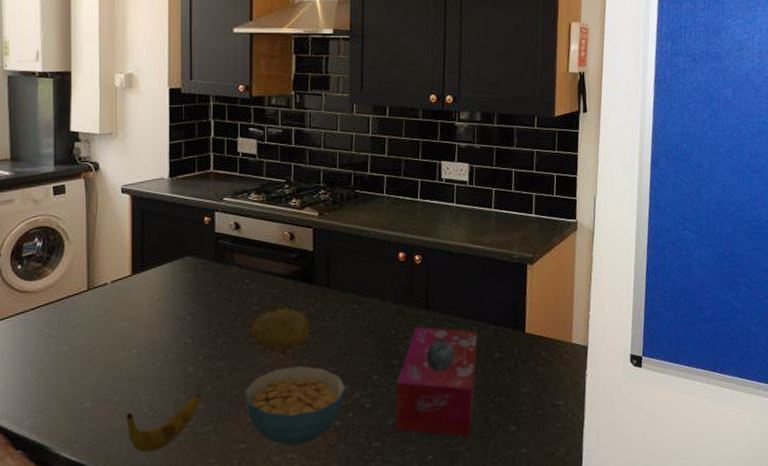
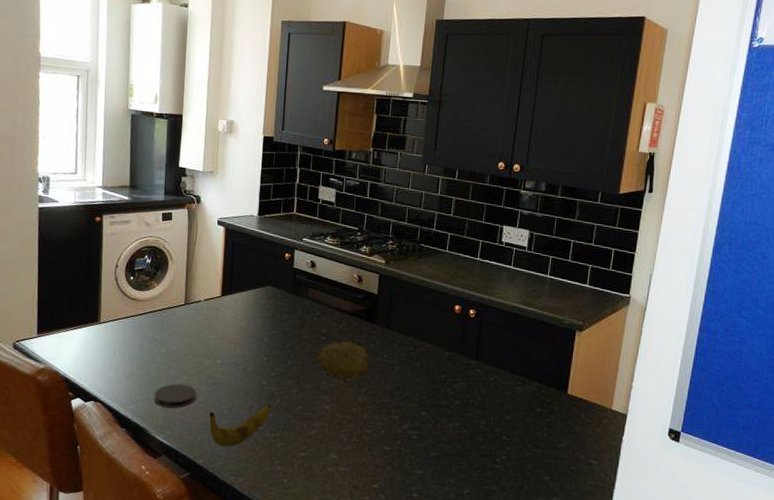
coaster: none [56,385,109,417] -> present [154,384,197,408]
cereal bowl: present [245,366,346,446] -> none [308,393,397,461]
tissue box: present [395,326,478,437] -> none [437,374,521,479]

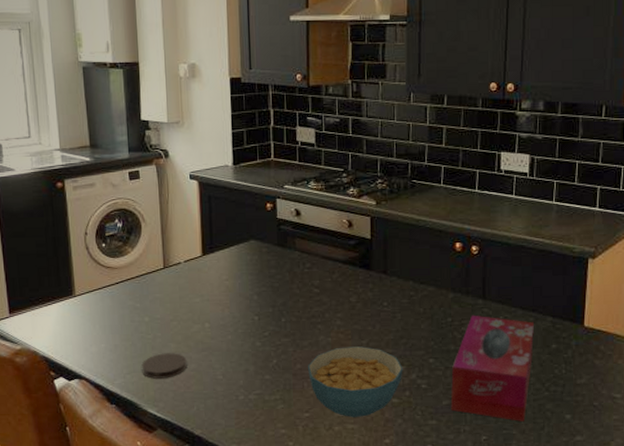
banana: present [209,405,272,447] -> none [203,367,268,415]
cereal bowl: none [308,393,397,461] -> present [308,346,403,417]
fruit: present [315,340,370,382] -> none [310,290,369,335]
tissue box: none [437,374,521,479] -> present [450,315,534,421]

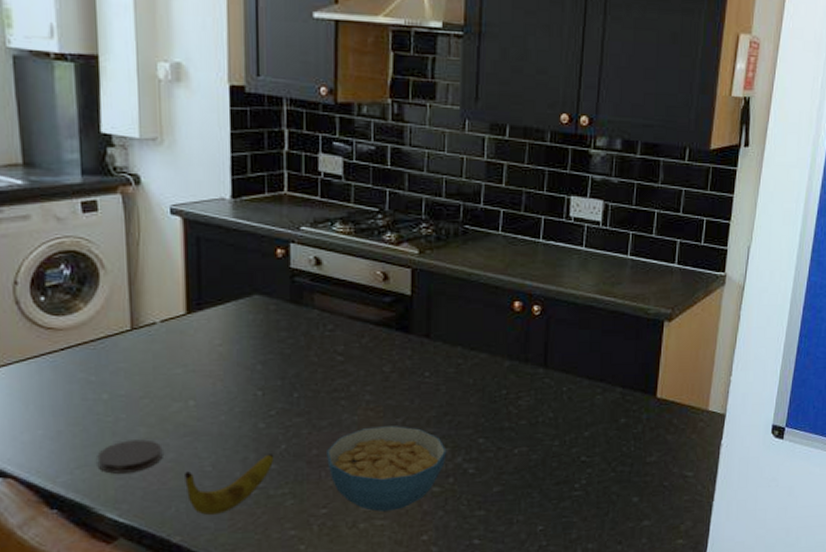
banana: none [203,367,268,415] -> present [185,454,275,516]
tissue box: present [450,315,534,421] -> none [502,386,601,507]

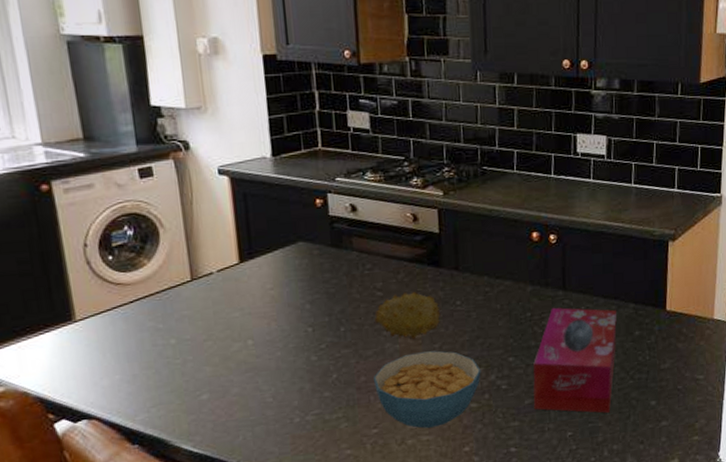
coaster: present [97,439,163,474] -> none [169,377,228,410]
banana: present [185,454,275,516] -> none [248,383,328,442]
fruit: none [331,358,407,412] -> present [373,291,441,340]
tissue box: none [502,386,601,507] -> present [533,307,617,413]

